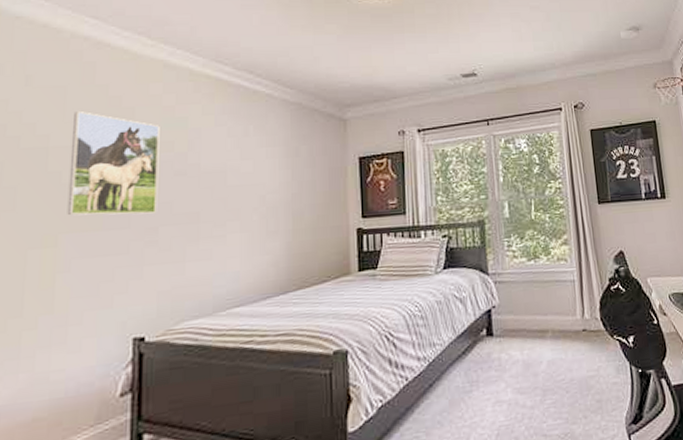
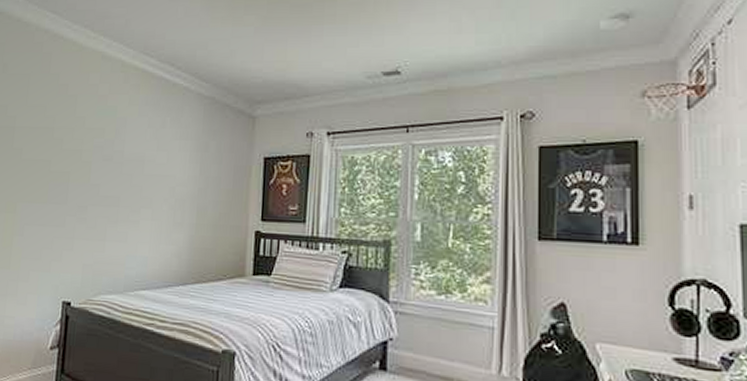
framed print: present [67,112,160,216] -> none [24,97,95,193]

